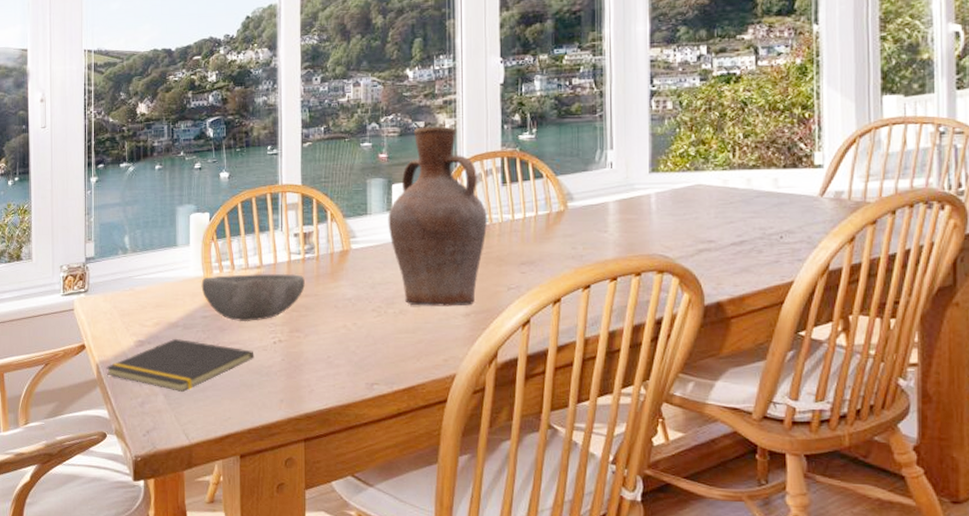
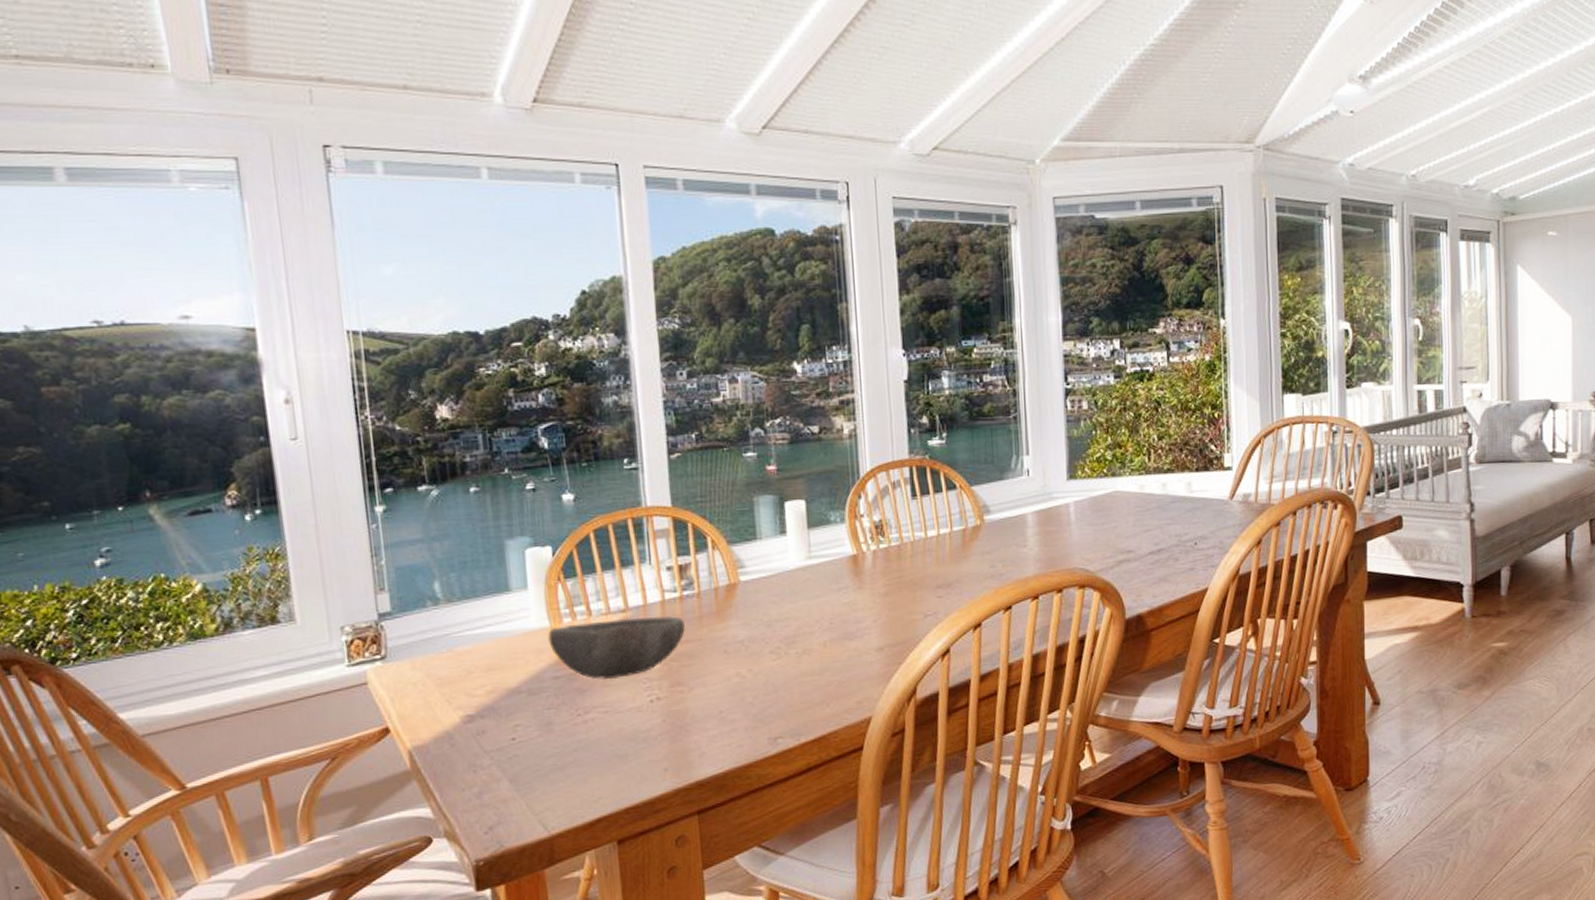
notepad: present [106,339,254,392] -> none [423,708,627,774]
vase: present [388,126,487,307] -> none [782,431,898,644]

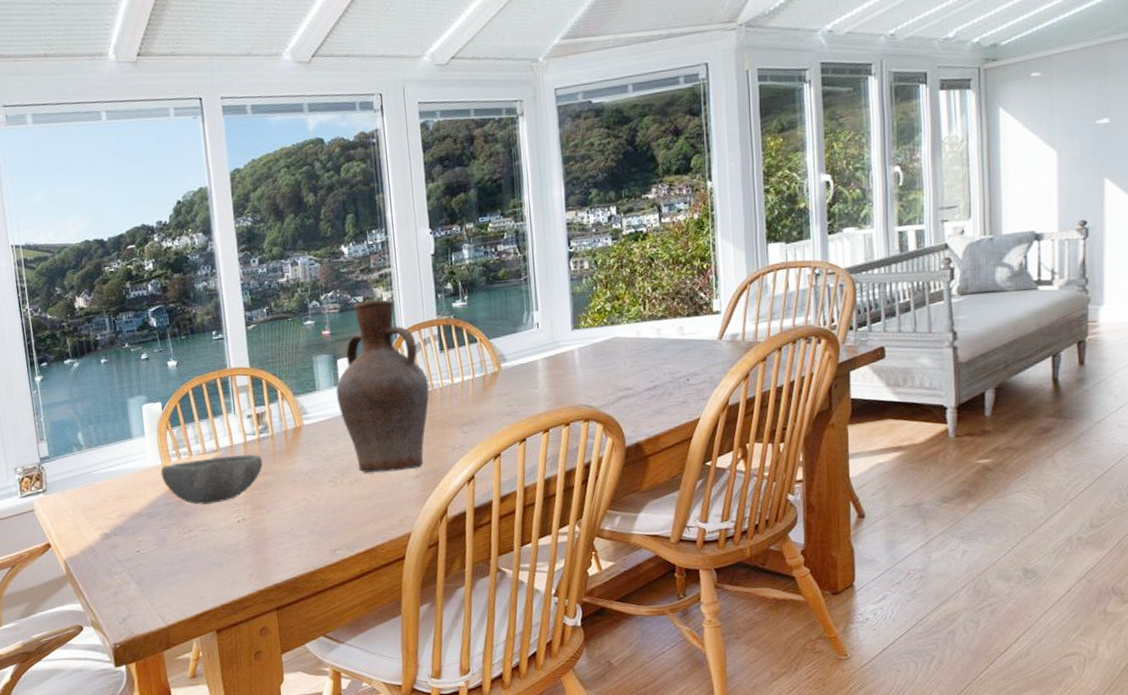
vase: none [782,431,898,644] -> present [336,299,429,473]

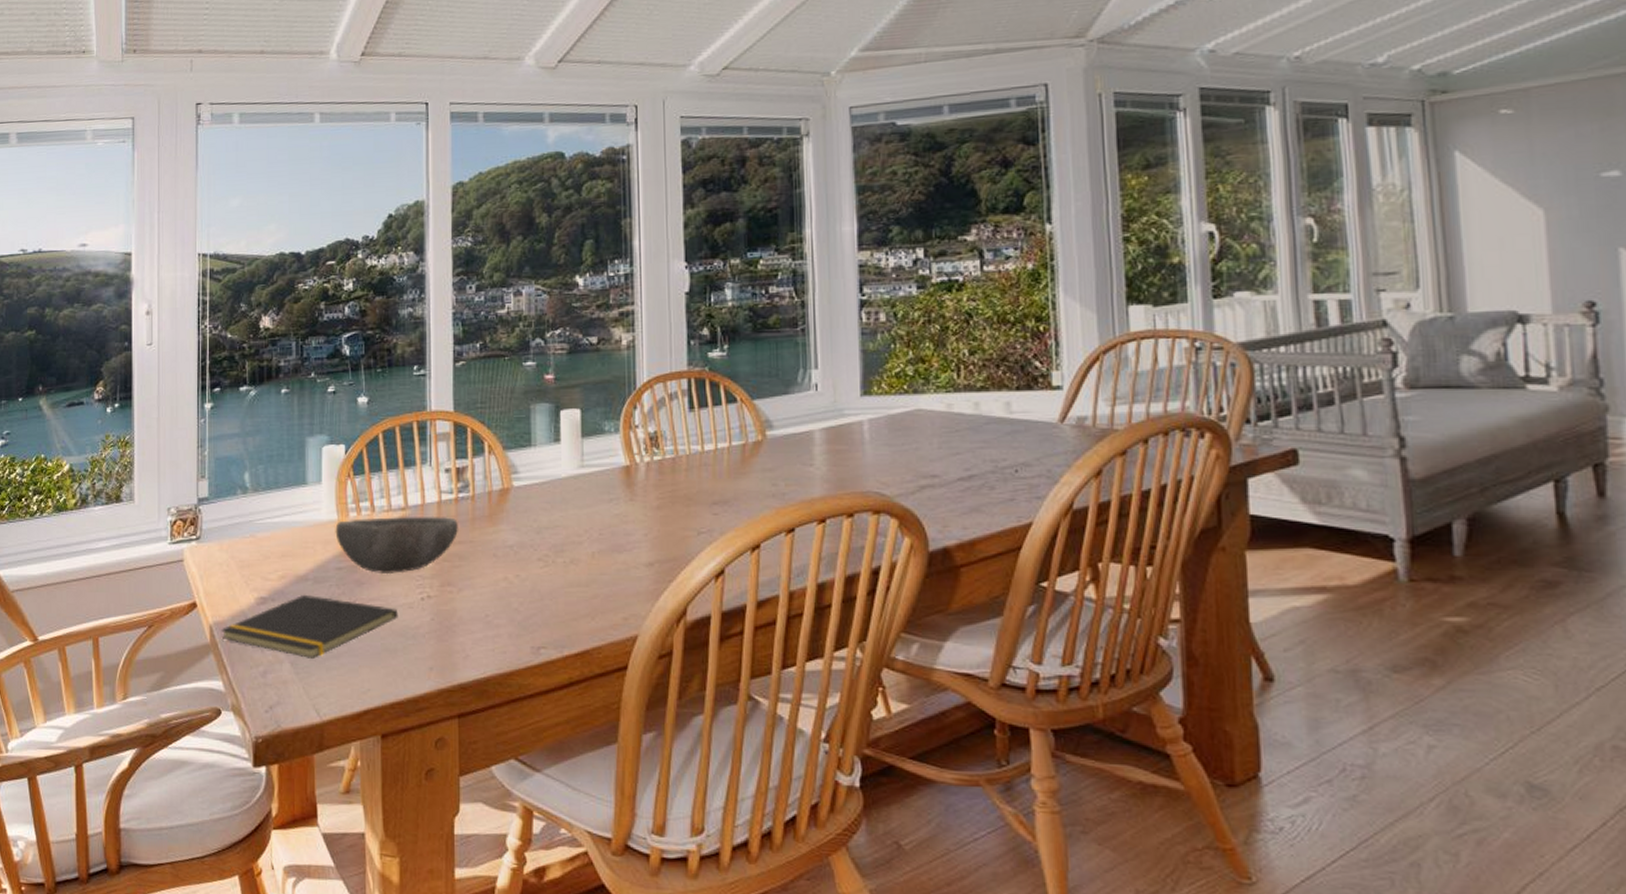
notepad: none [74,528,221,578] -> present [221,595,398,658]
vase: present [336,299,429,473] -> none [555,342,672,555]

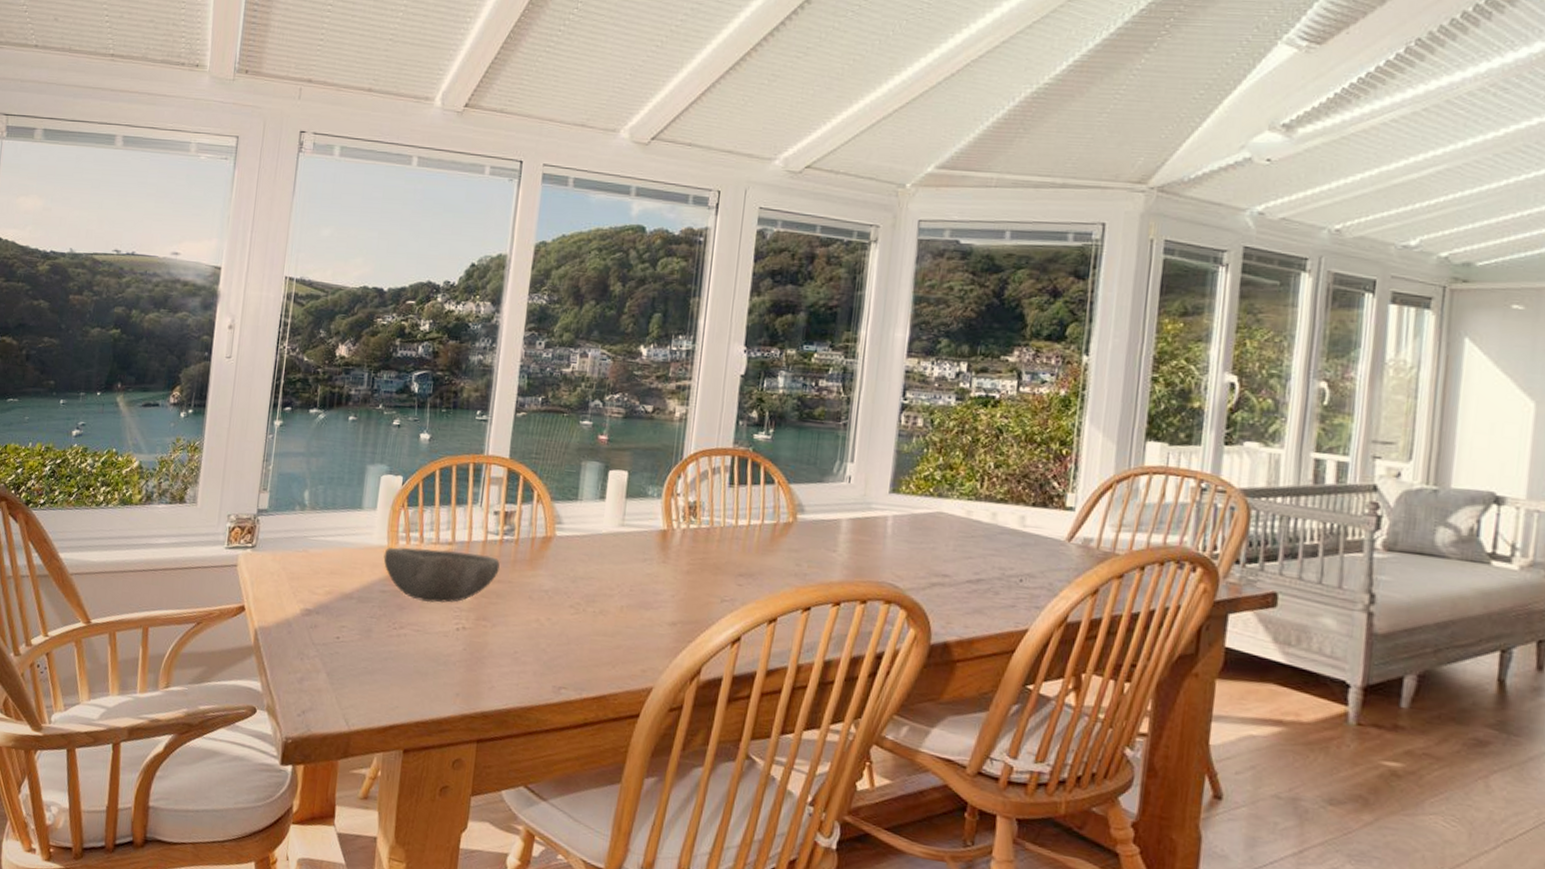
notepad: present [221,595,398,658] -> none [265,612,434,672]

